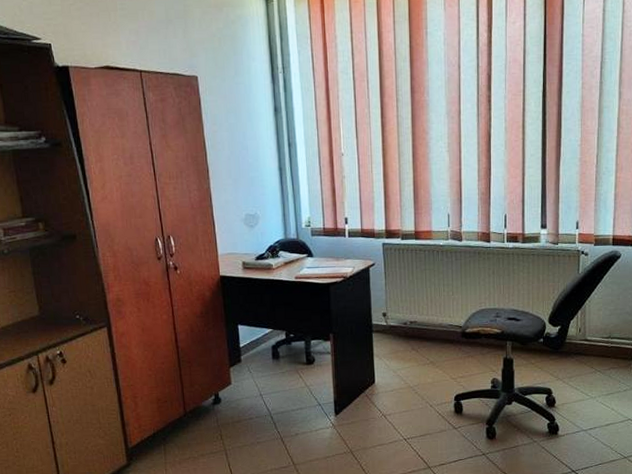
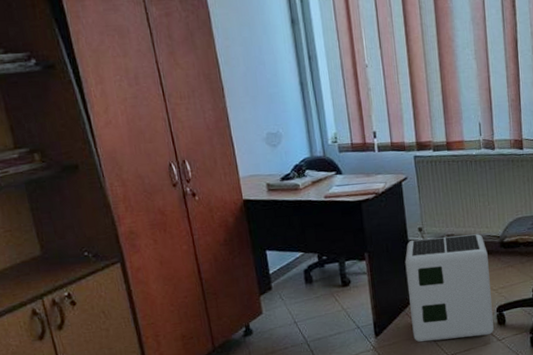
air purifier: none [368,322,450,424] -> present [405,234,494,342]

